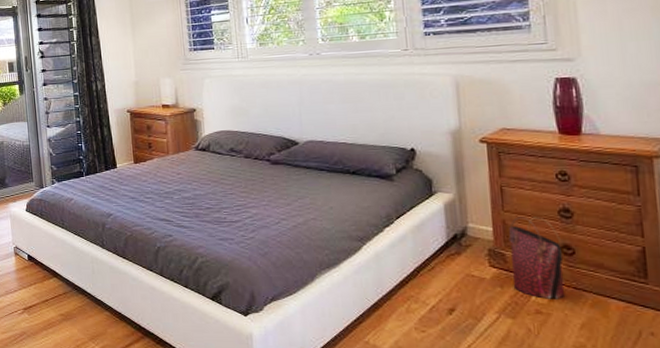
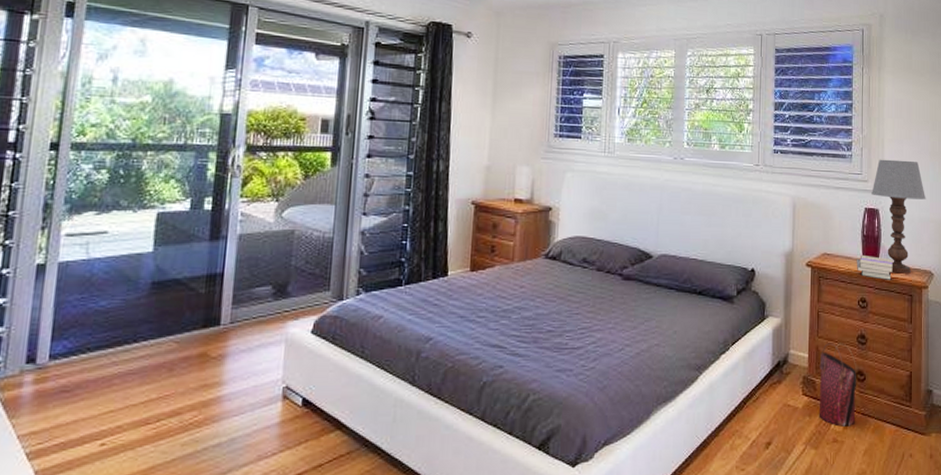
books: none [548,126,604,152] -> present [856,254,893,280]
table lamp: none [563,20,650,144] -> present [871,159,926,274]

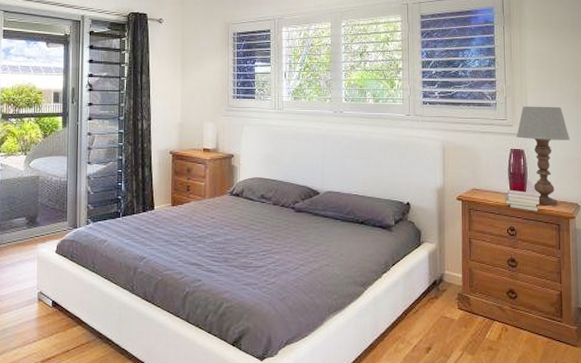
handbag: present [818,343,857,427] -> none [473,265,509,337]

